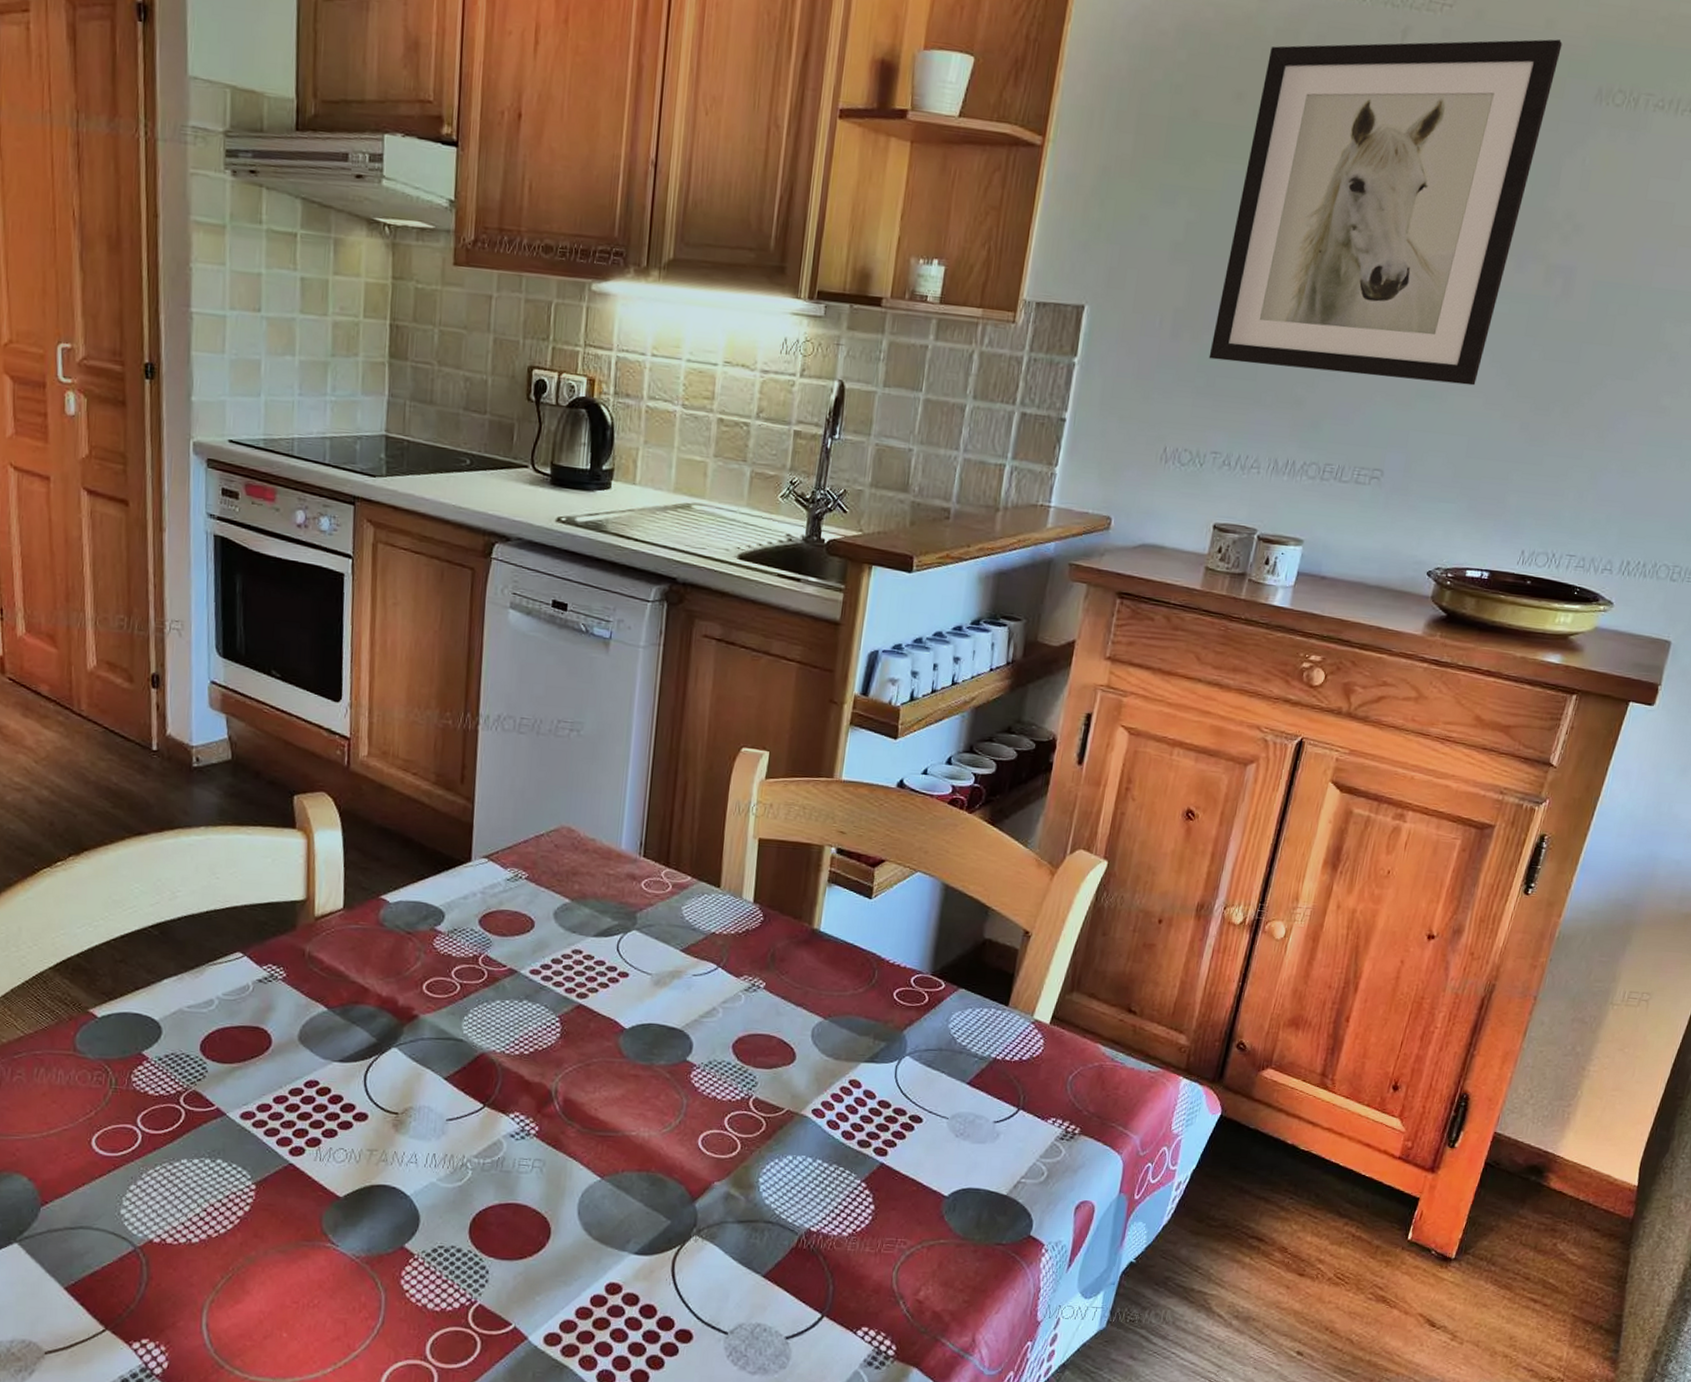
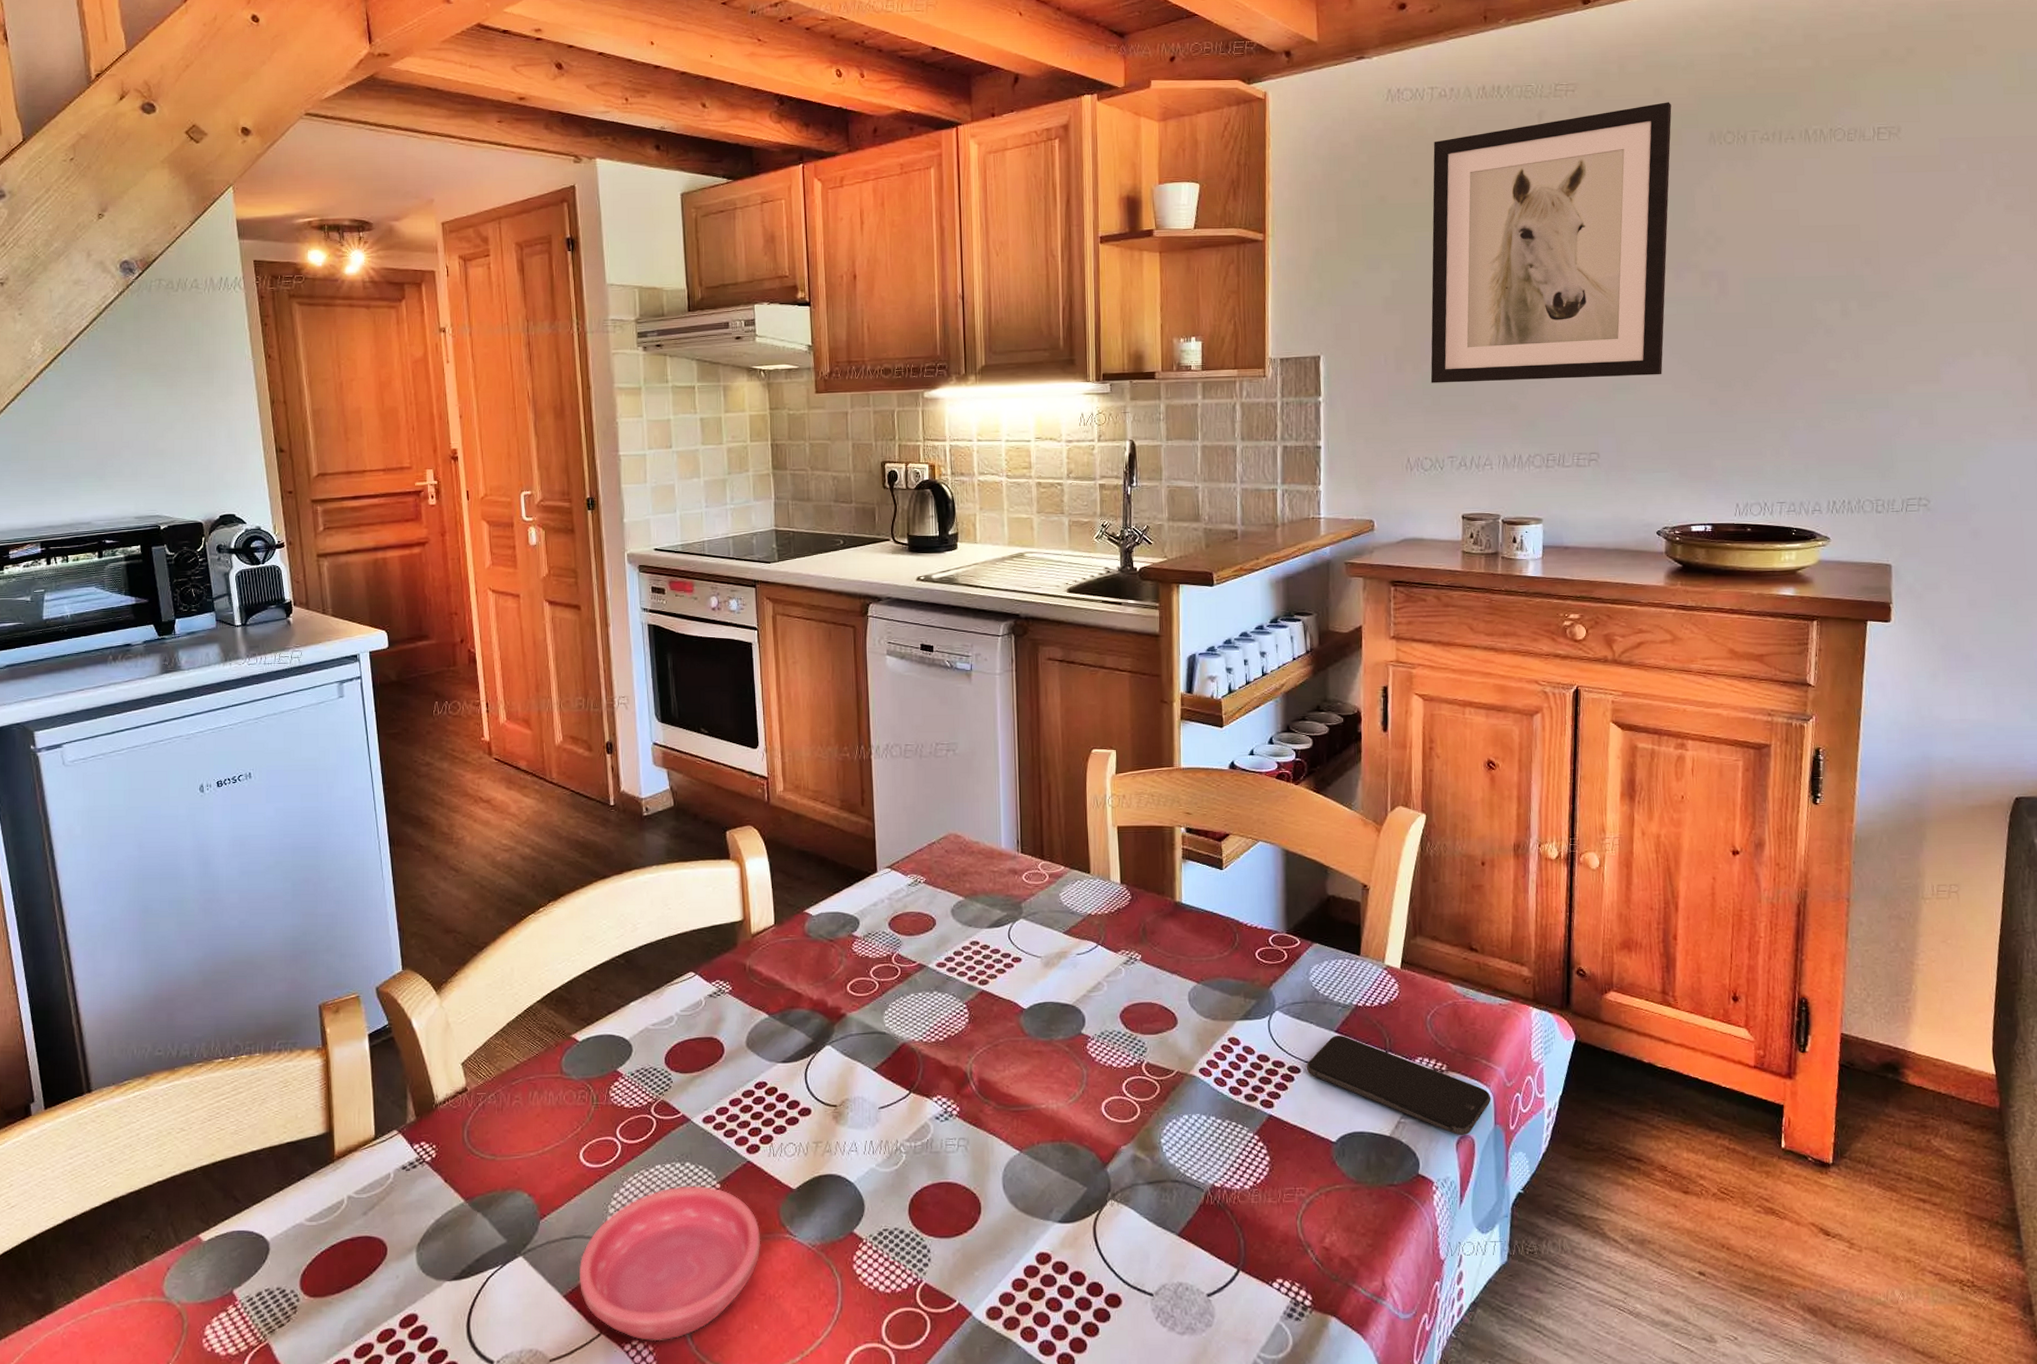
saucer: none [83,1183,298,1342] -> present [578,1186,761,1342]
smartphone: none [929,1087,1121,1201] -> present [1306,1035,1491,1135]

